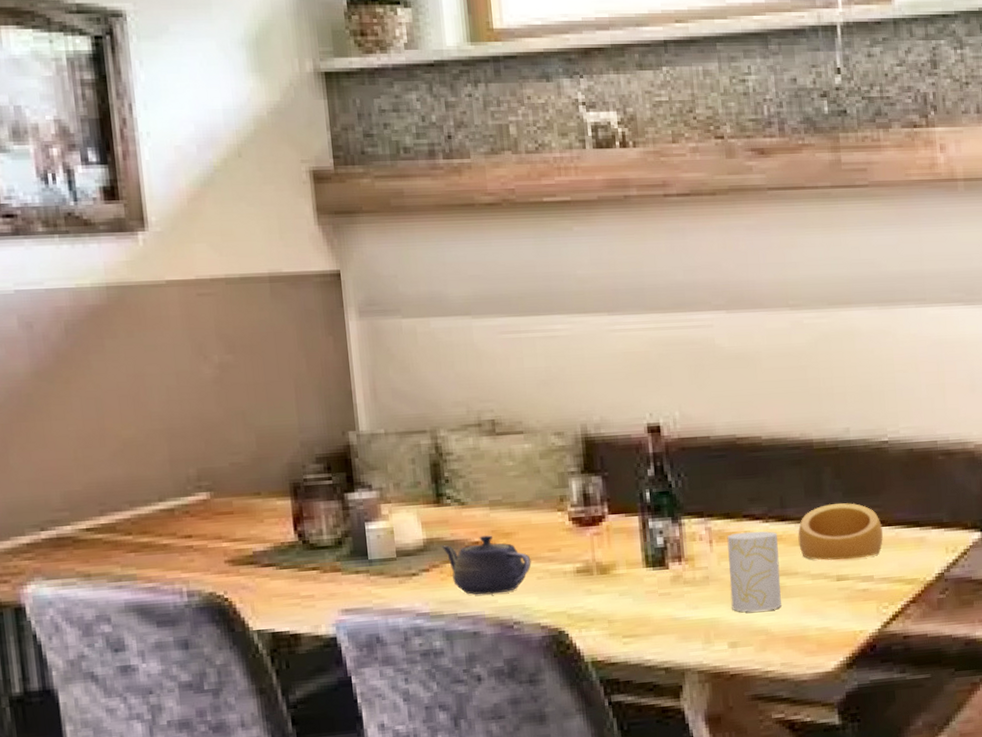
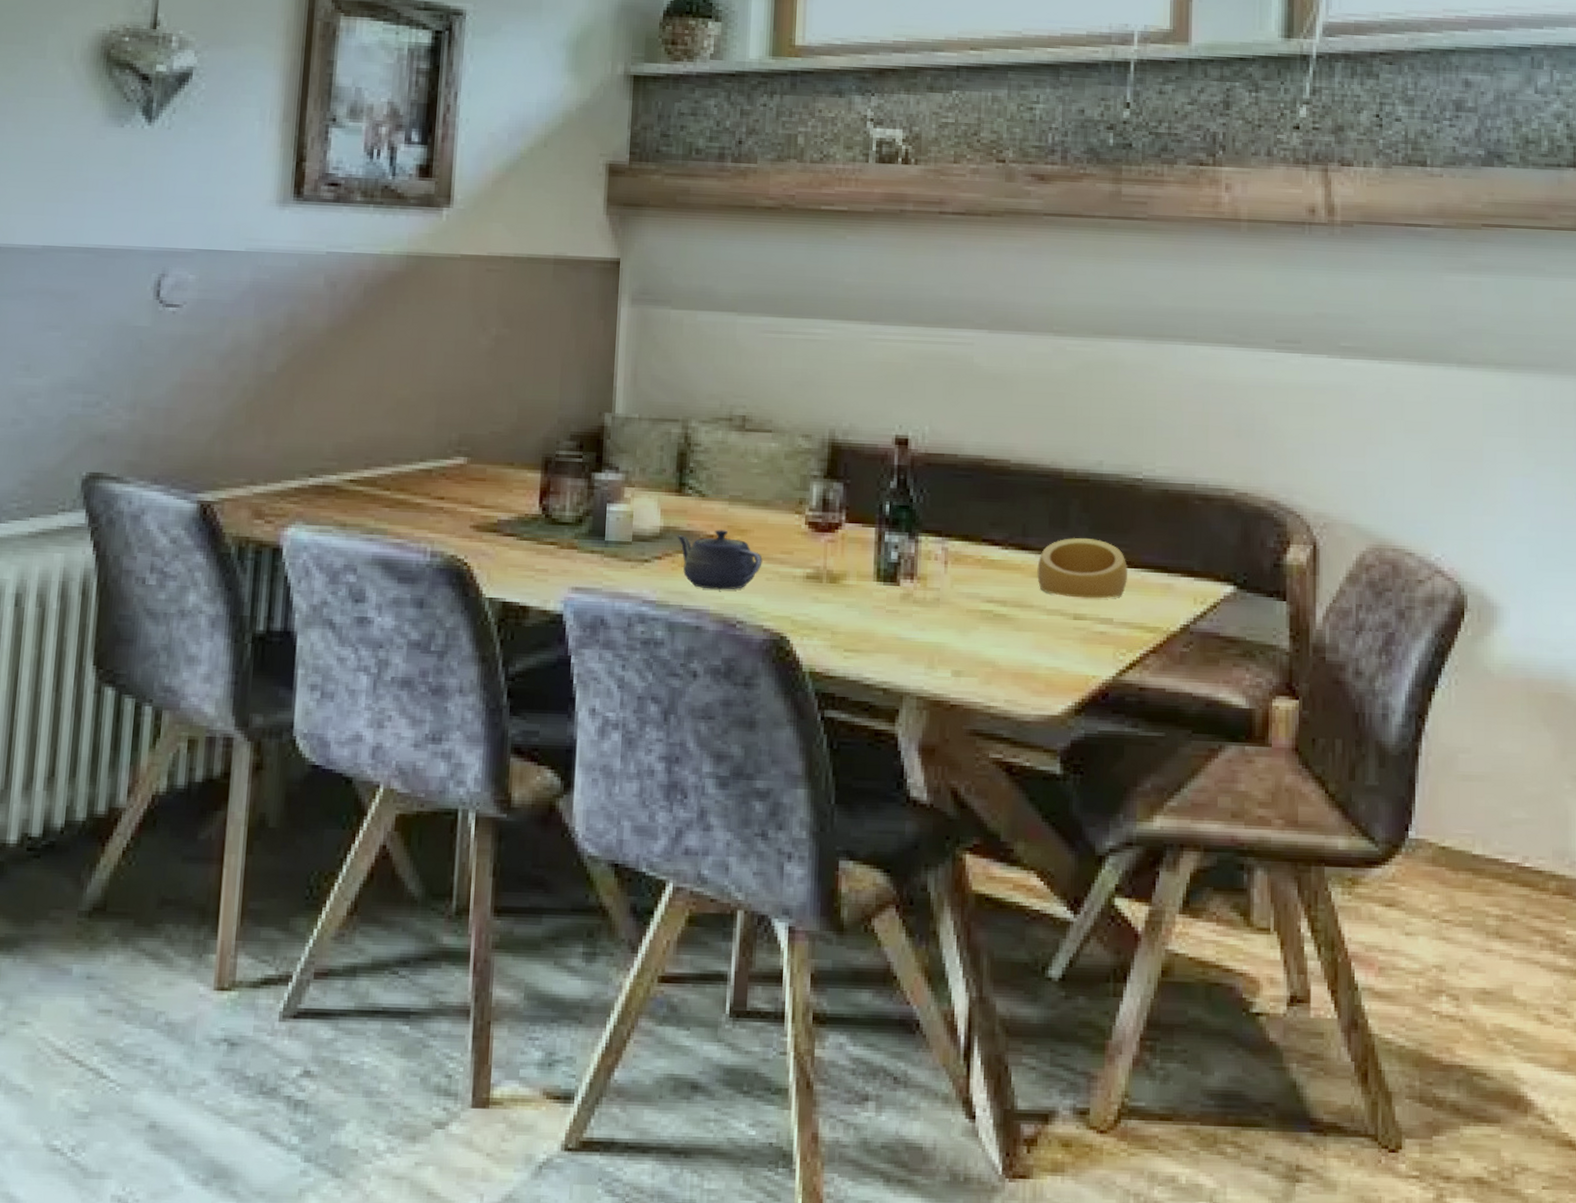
cup: present [727,531,782,612] -> none [960,556,1016,642]

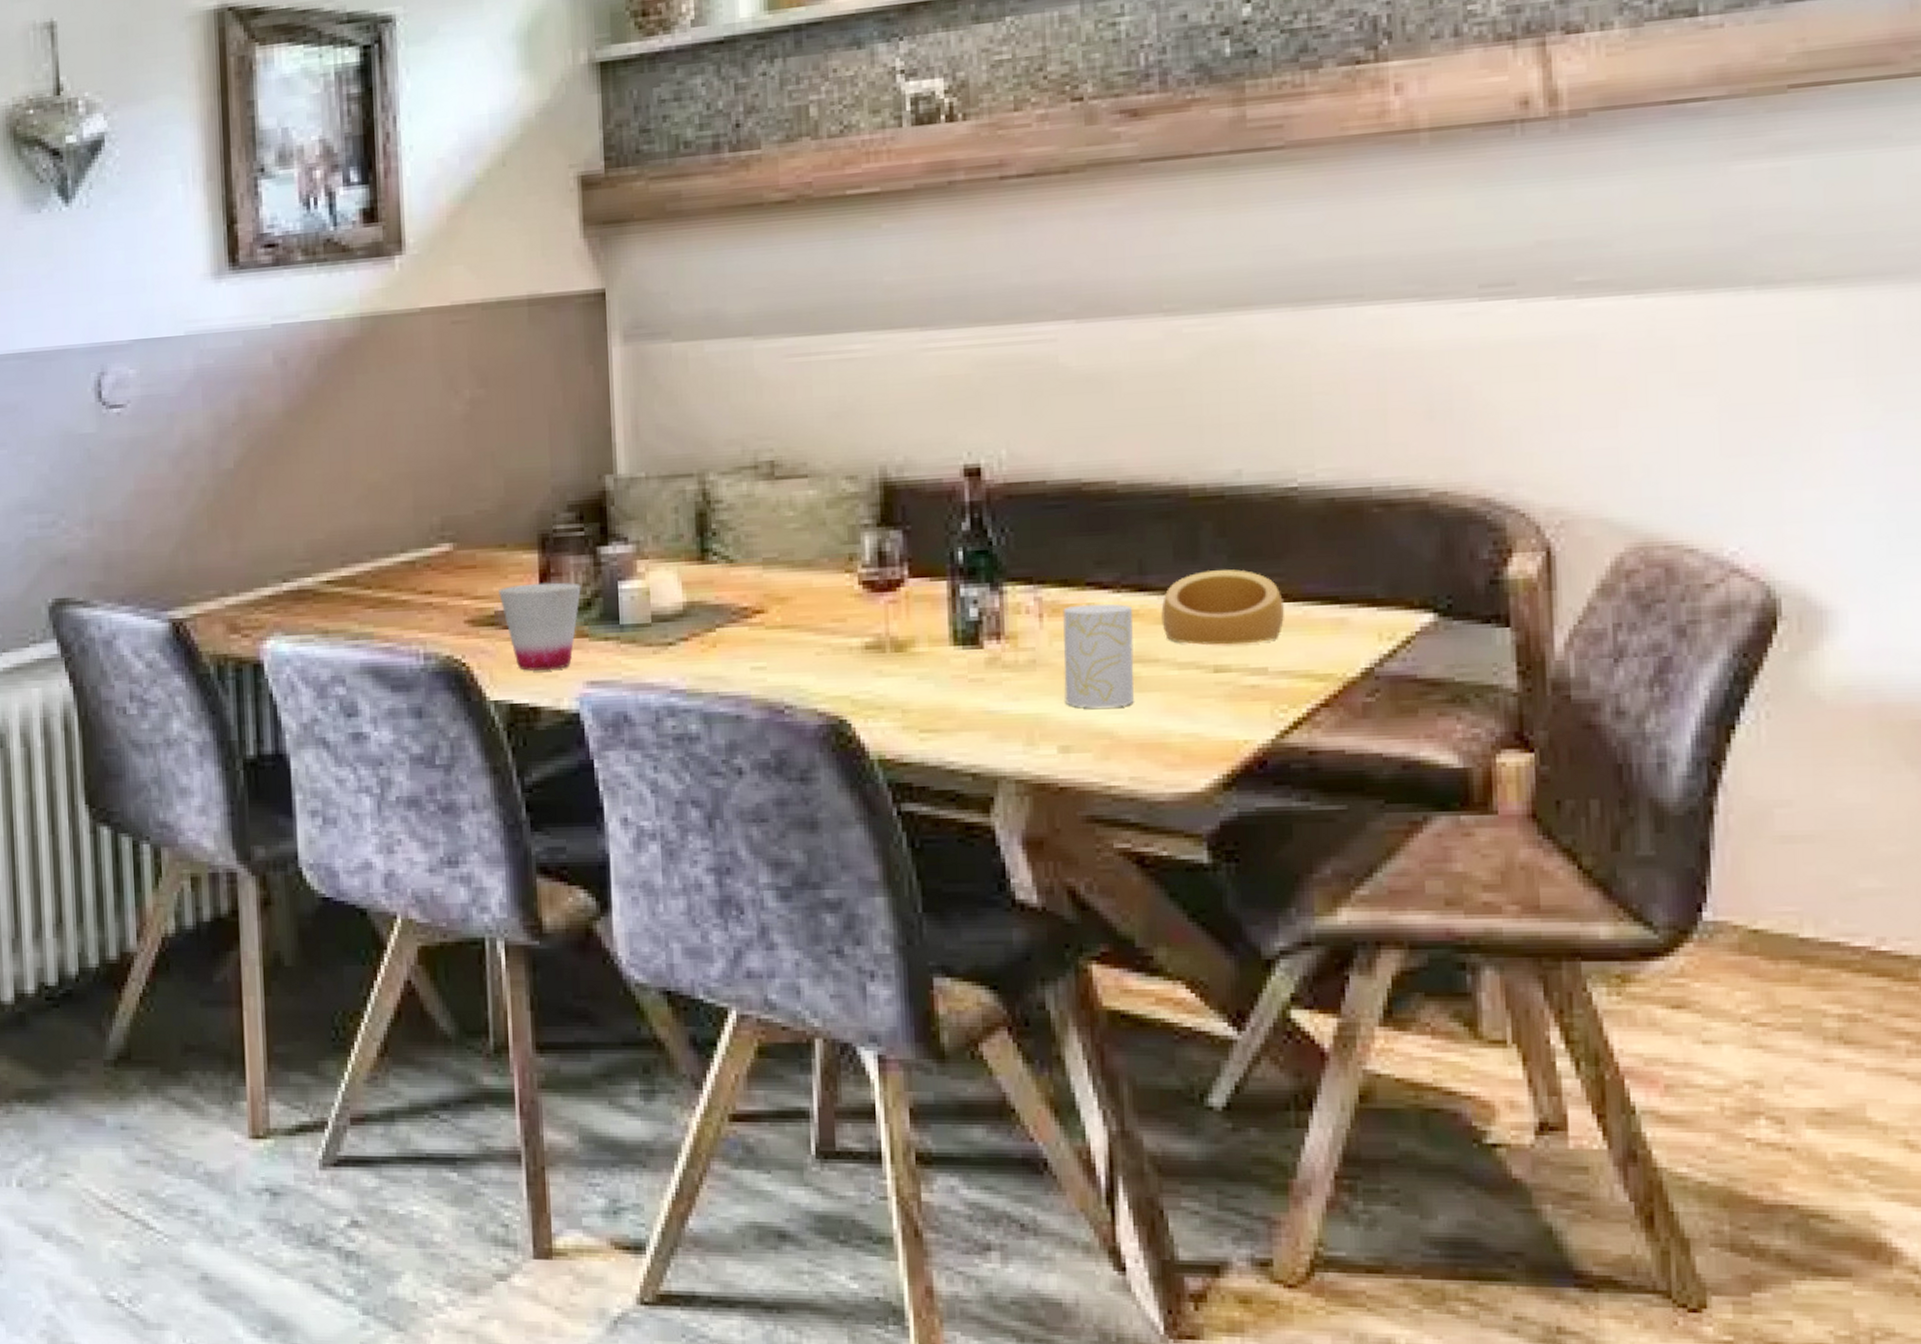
cup: none [503,499,575,576] -> present [499,582,581,671]
teapot: present [677,530,763,590] -> none [704,599,810,671]
cup: none [960,556,1016,642] -> present [1063,603,1134,708]

